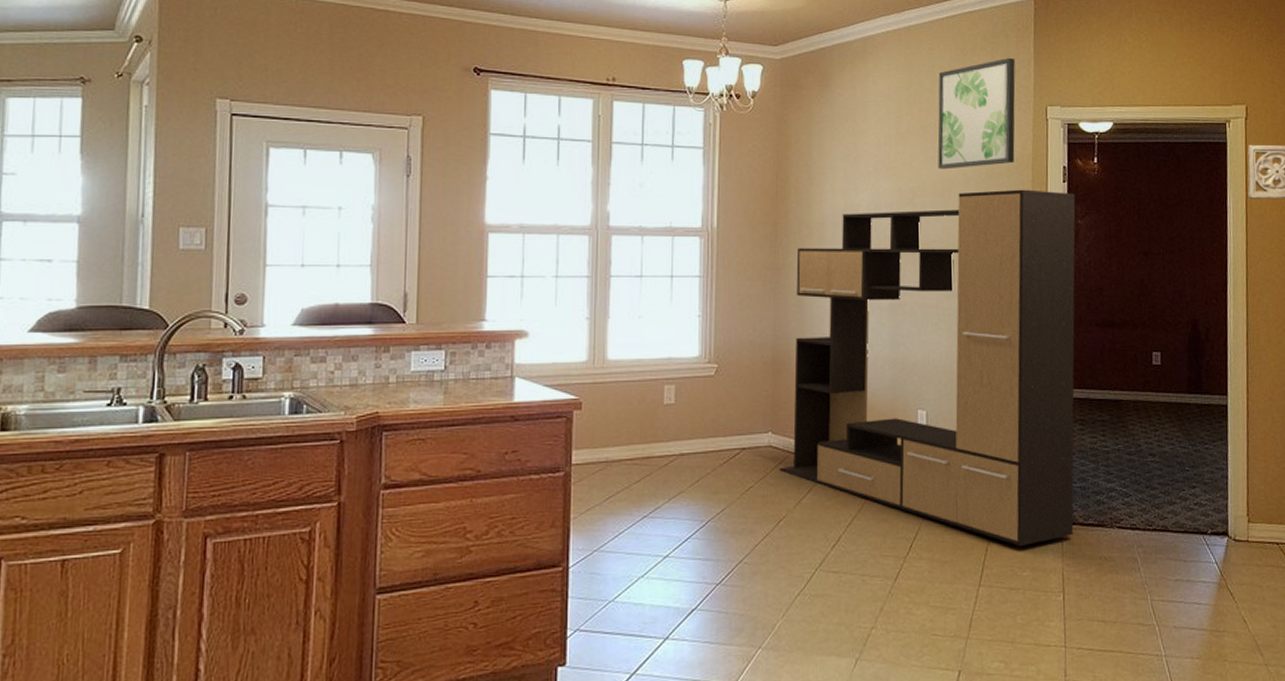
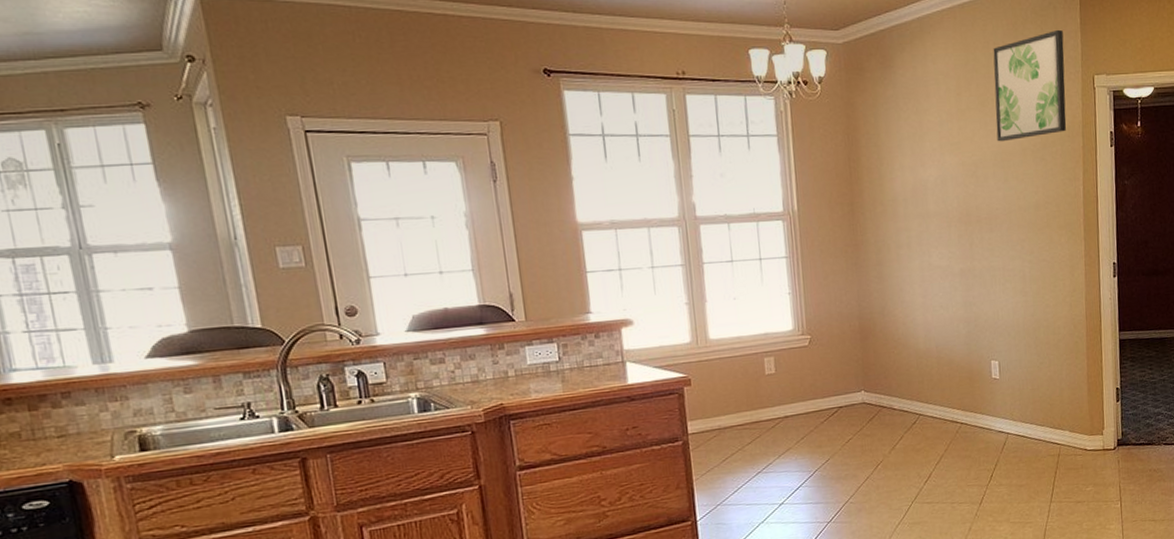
media console: present [779,189,1076,546] -> none [873,155,1128,467]

